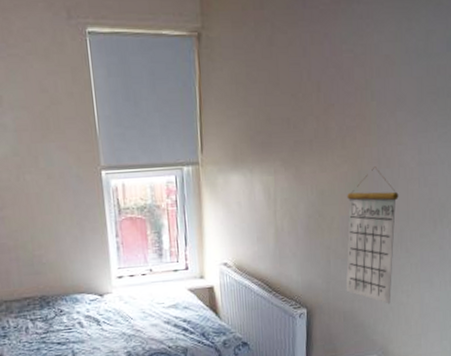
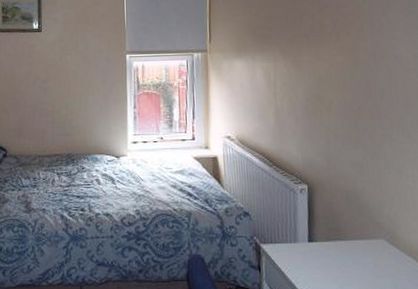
calendar: present [346,166,399,304] -> none [344,58,396,187]

